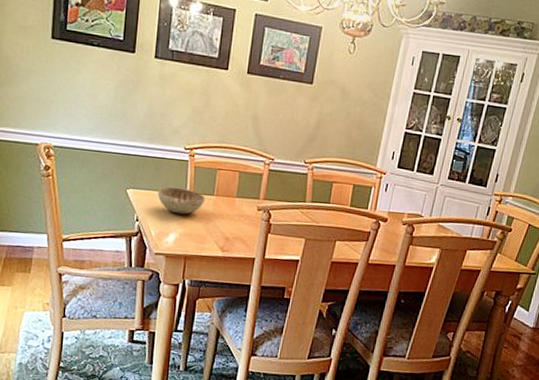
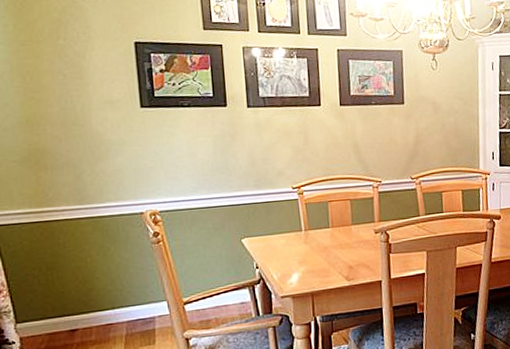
decorative bowl: present [157,186,206,215] -> none [273,226,322,253]

